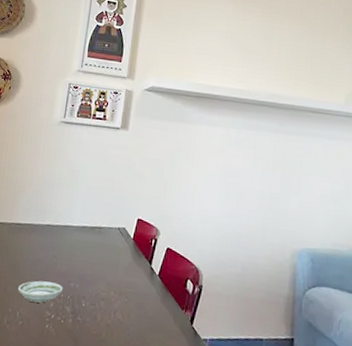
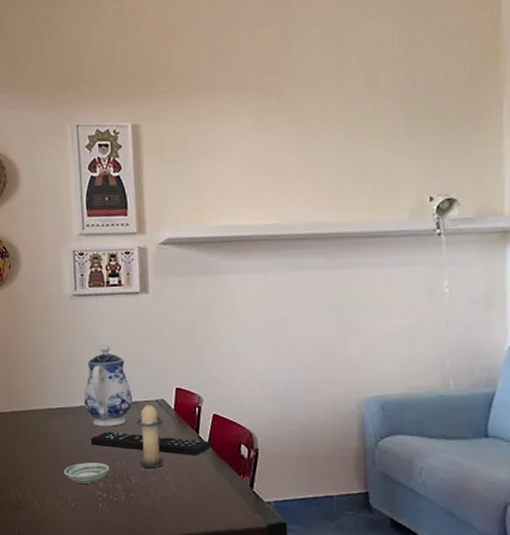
remote control: none [49,252,160,287] -> present [90,431,210,457]
teapot: none [51,169,98,248] -> present [83,343,133,426]
candle: none [92,227,121,294] -> present [136,401,165,469]

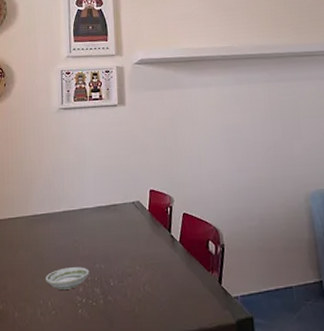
teapot: present [83,343,133,426] -> none [66,151,112,230]
remote control: present [90,431,210,457] -> none [71,235,181,255]
candle: present [136,401,165,469] -> none [114,203,141,270]

